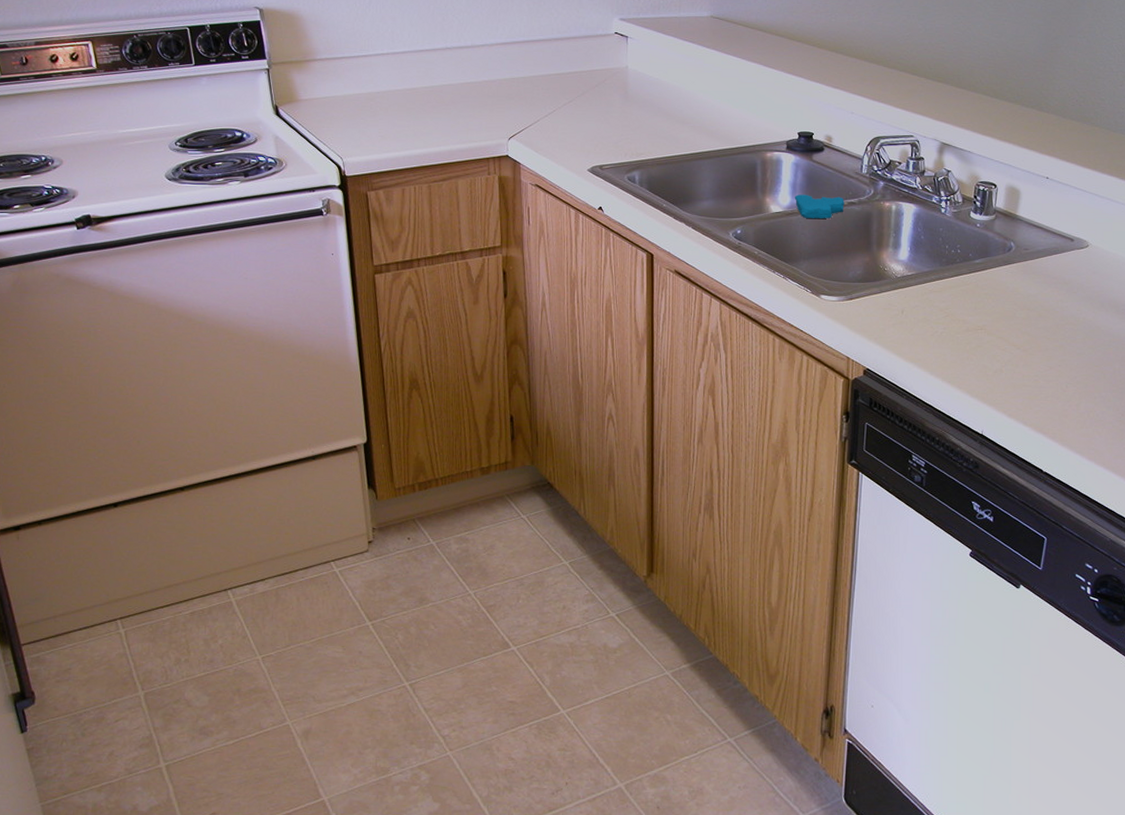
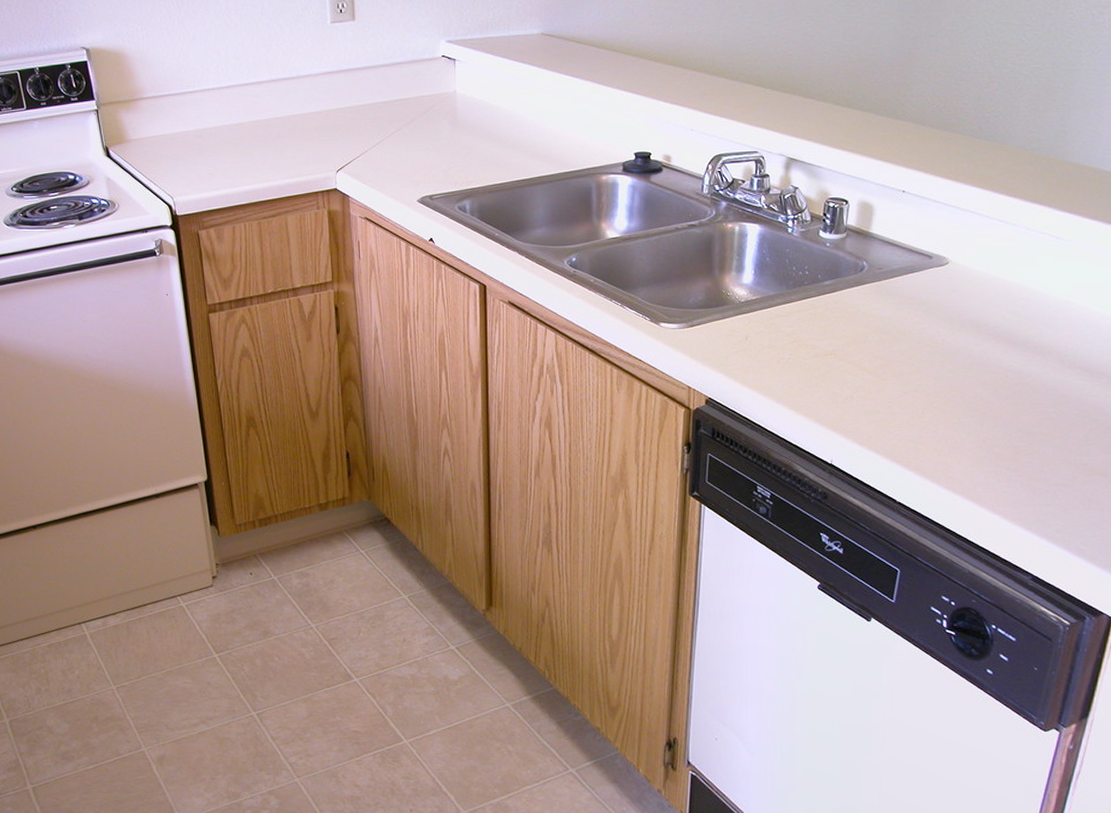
sponge: present [794,194,845,219] -> none [631,218,684,244]

